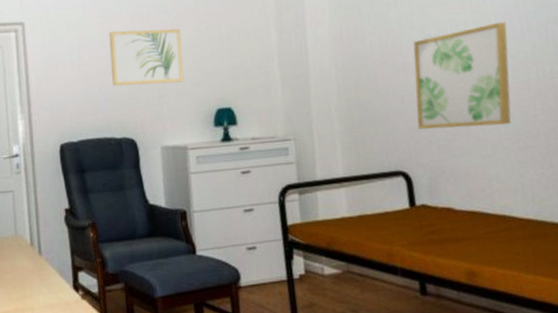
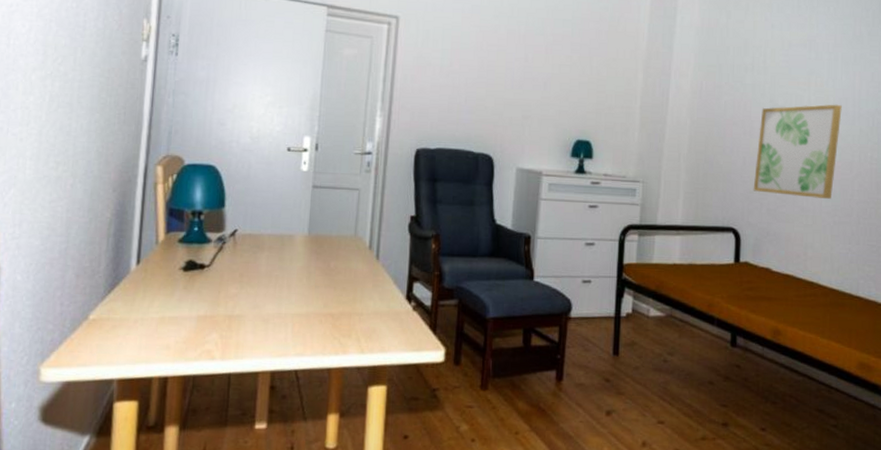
wall art: present [108,28,185,87] -> none [478,43,554,108]

